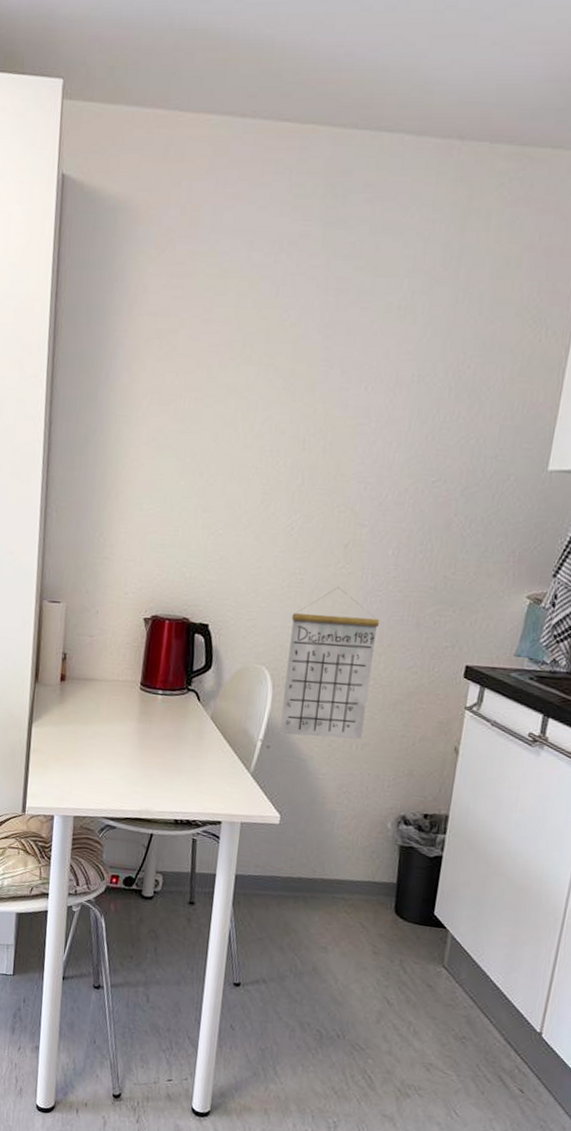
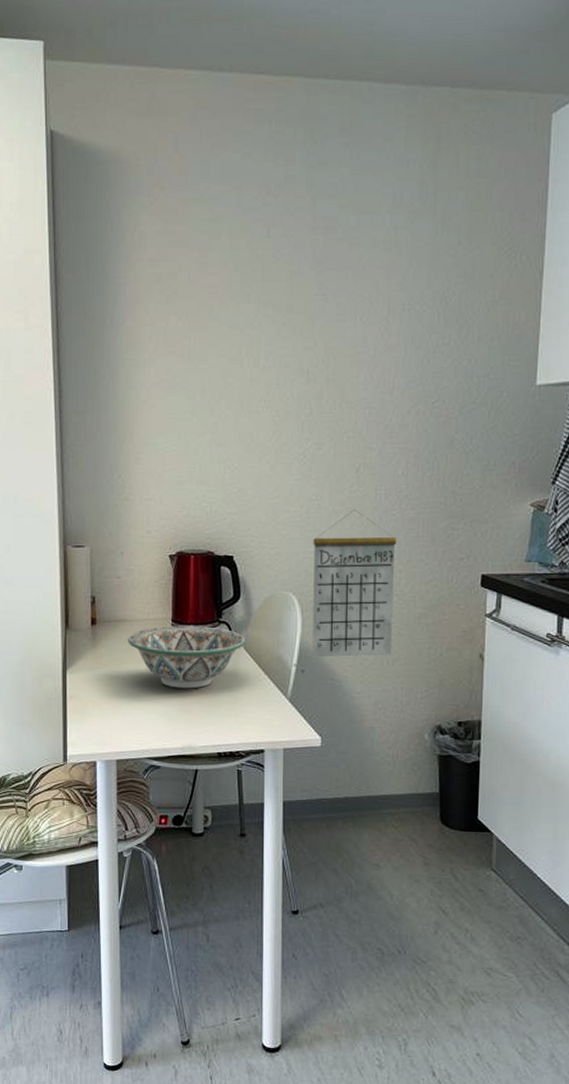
decorative bowl: none [95,689,214,754] -> present [128,625,246,689]

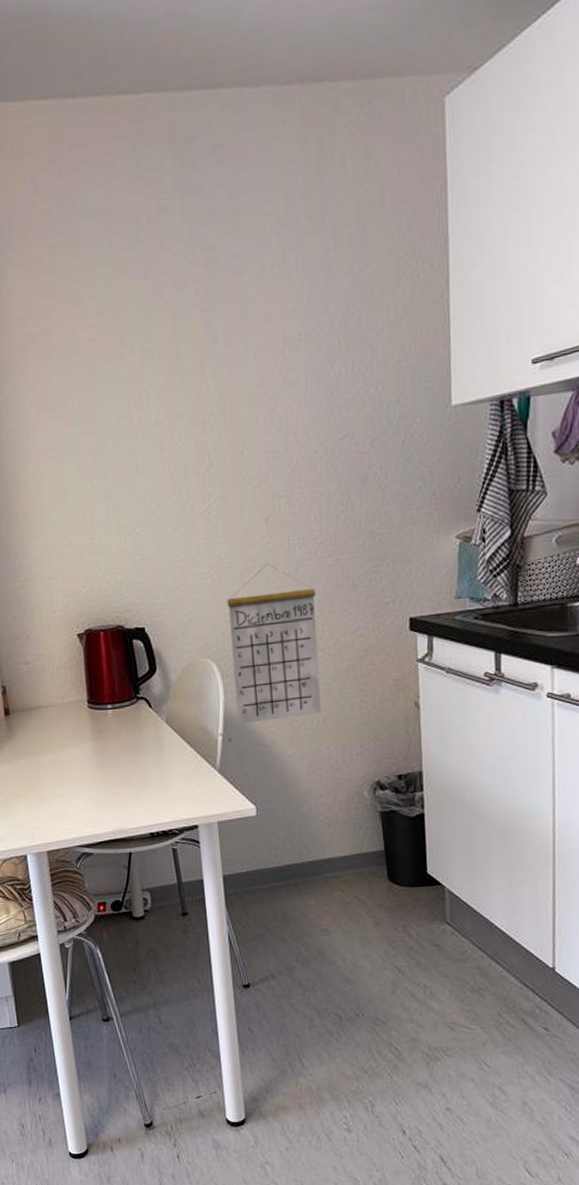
decorative bowl: present [128,625,246,689] -> none [44,704,167,772]

